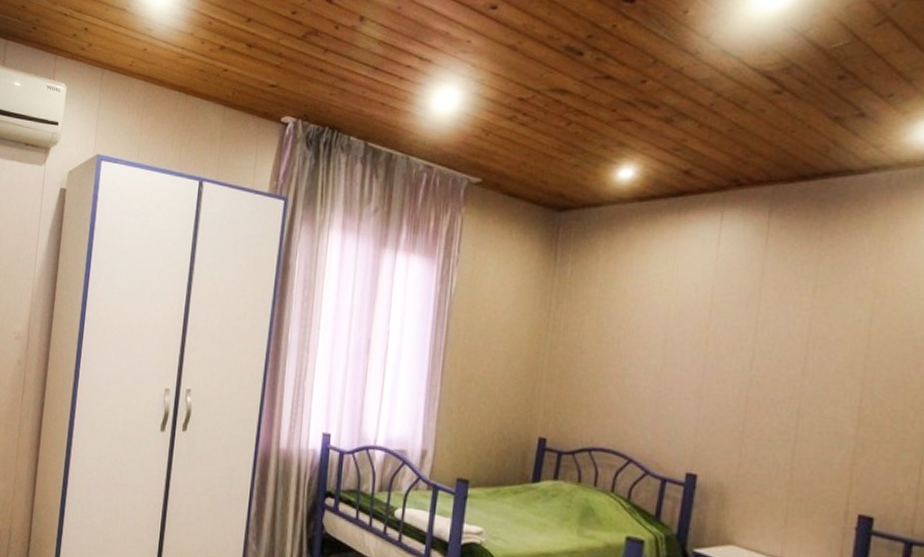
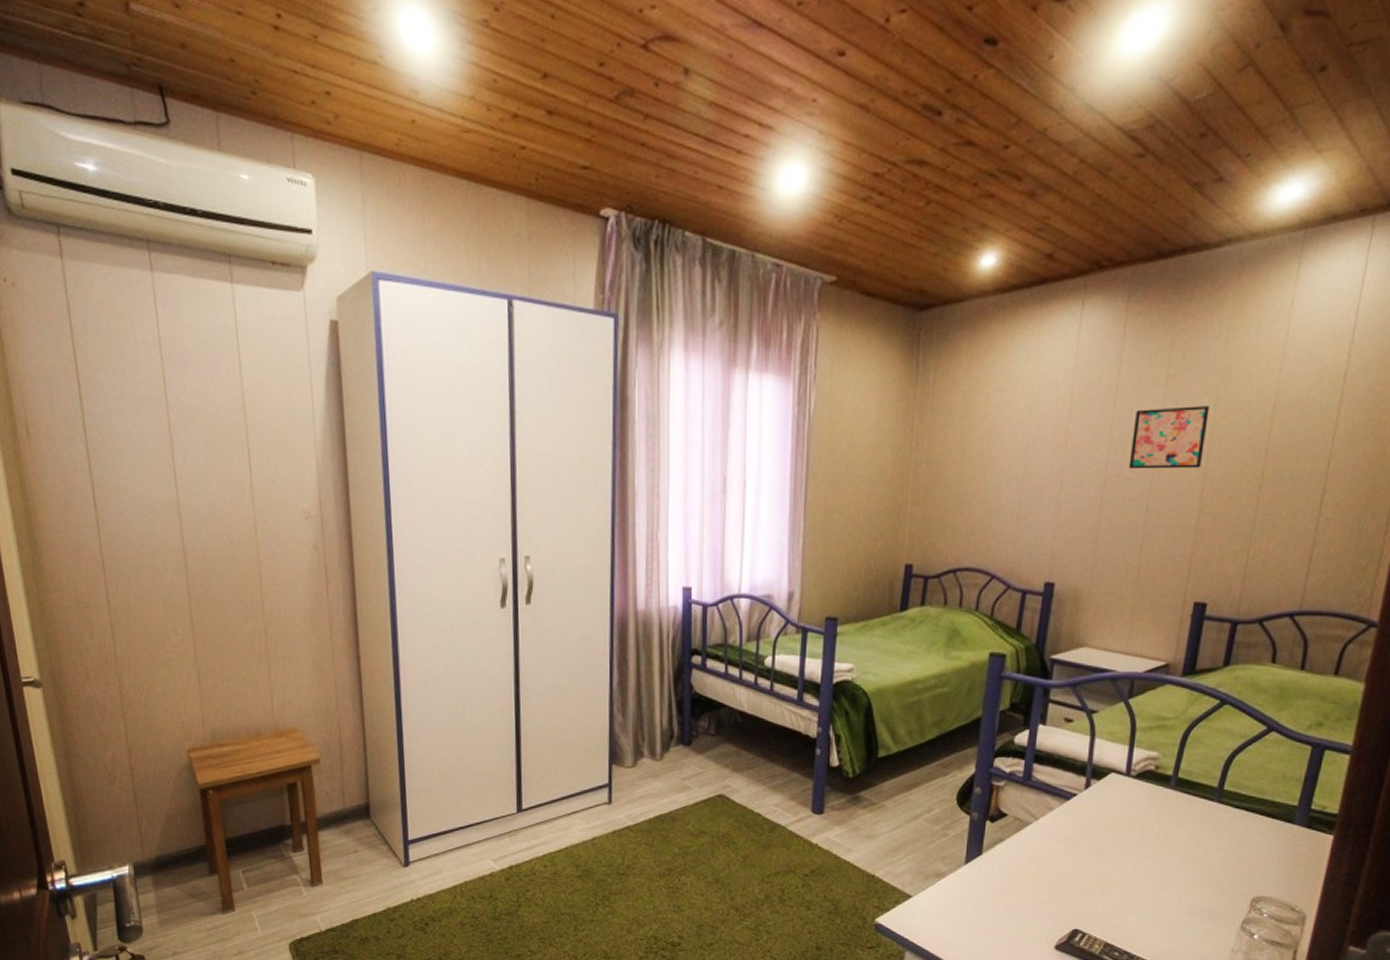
wall art: none [776,315,864,379] -> present [1128,406,1210,470]

